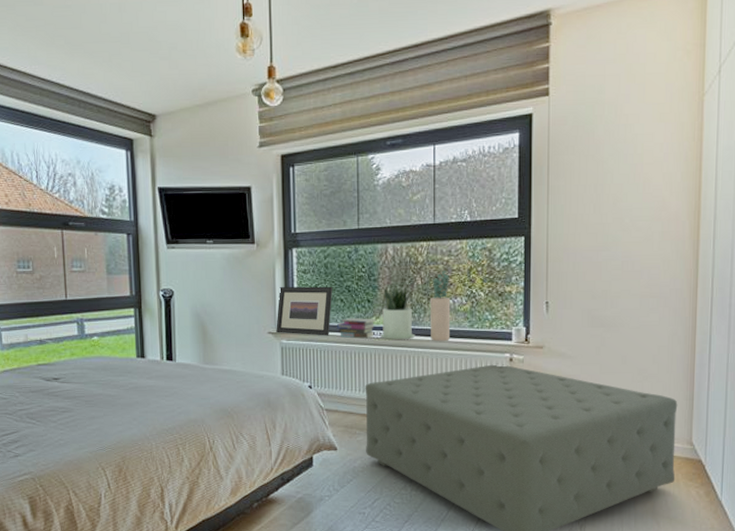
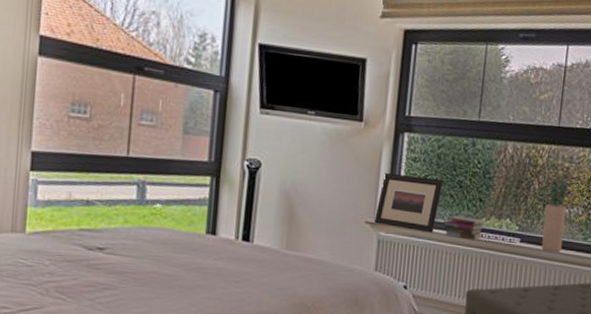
planter: present [379,287,415,341] -> none [487,187,526,247]

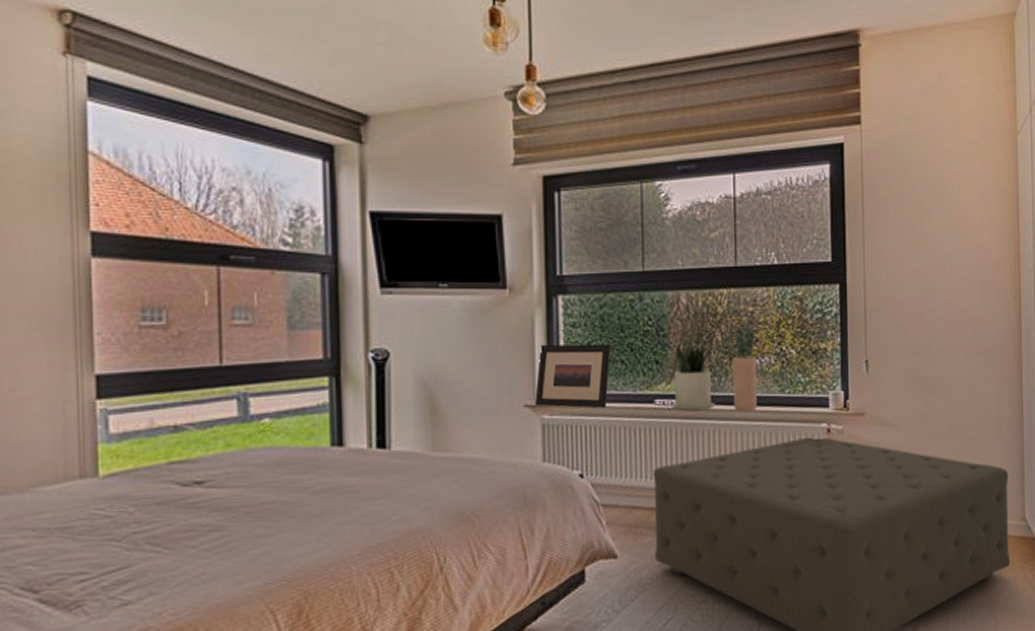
books: present [443,216,487,241] -> none [617,384,667,411]
planter: none [487,187,526,247] -> present [671,344,716,412]

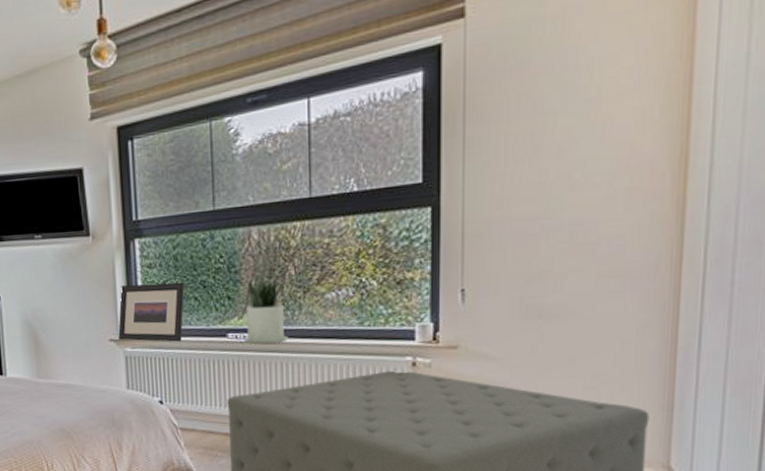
vase: present [733,321,758,412] -> none [307,253,334,345]

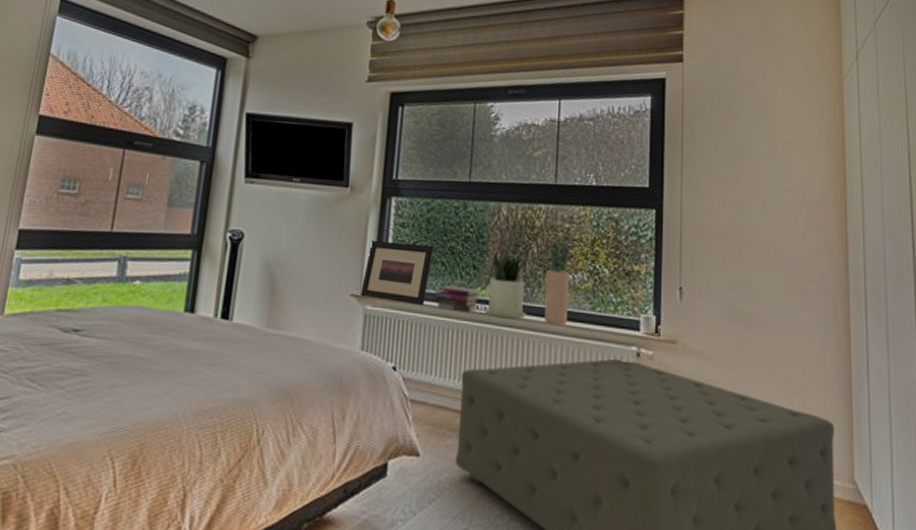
books: none [191,318,240,344] -> present [434,286,482,313]
vase: none [307,253,334,345] -> present [544,237,570,326]

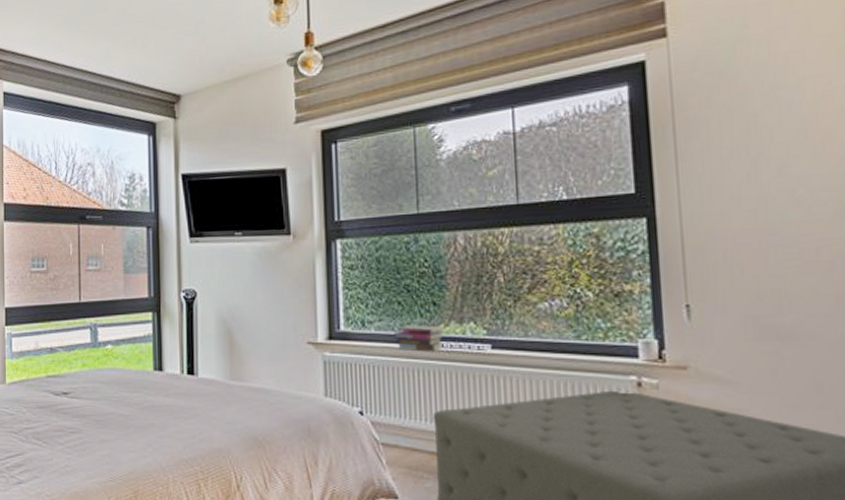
picture frame: present [360,241,434,306] -> none [317,285,388,348]
planter: present [484,252,527,320] -> none [450,285,499,355]
vase: present [544,237,570,326] -> none [518,261,548,358]

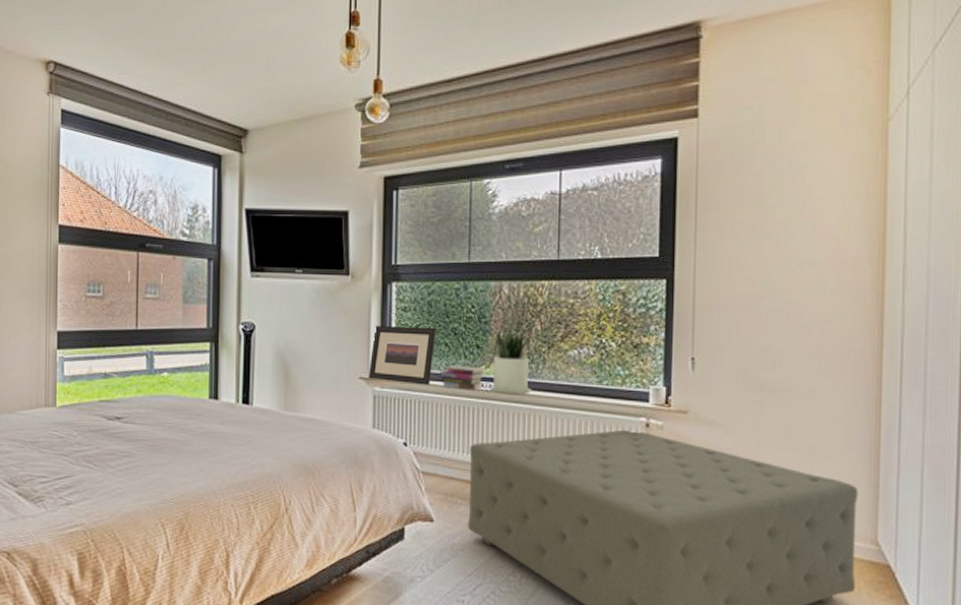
picture frame: none [317,285,388,348] -> present [369,326,437,385]
planter: none [450,285,499,355] -> present [489,331,532,395]

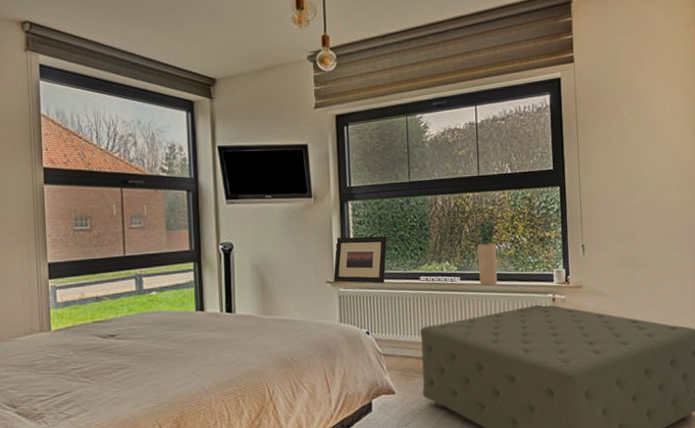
books: present [440,366,487,391] -> none [392,265,429,285]
planter: present [489,331,532,395] -> none [432,235,466,286]
vase: none [550,312,575,400] -> present [478,217,498,286]

